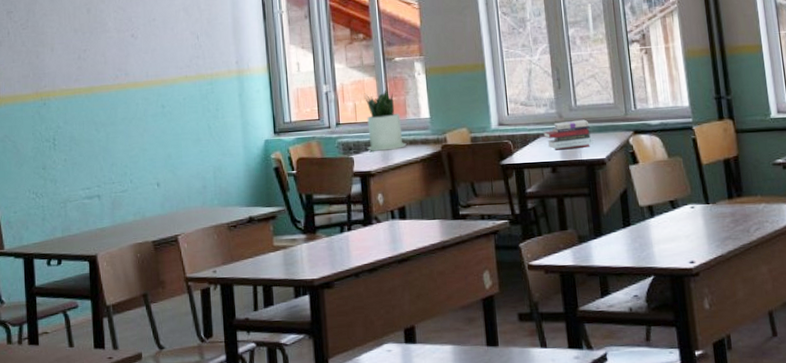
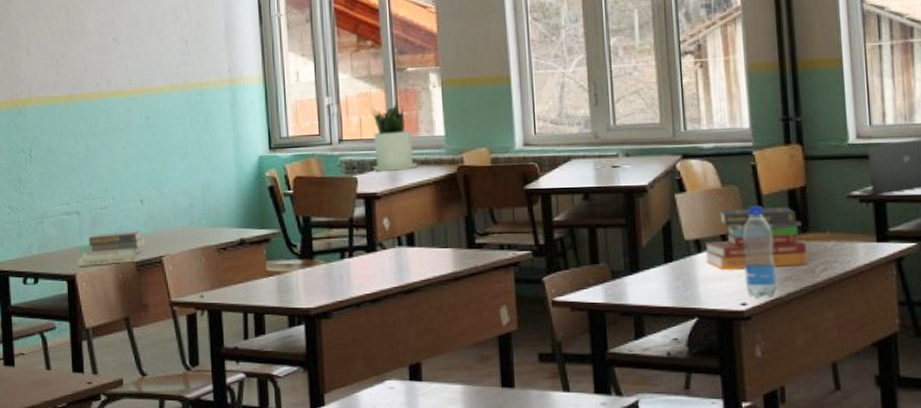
books: none [98,211,162,248] -> present [77,230,146,267]
books: present [543,119,594,150] -> none [575,141,634,175]
books: none [656,175,744,232] -> present [704,207,808,269]
bottle: none [687,174,720,258] -> present [742,205,777,300]

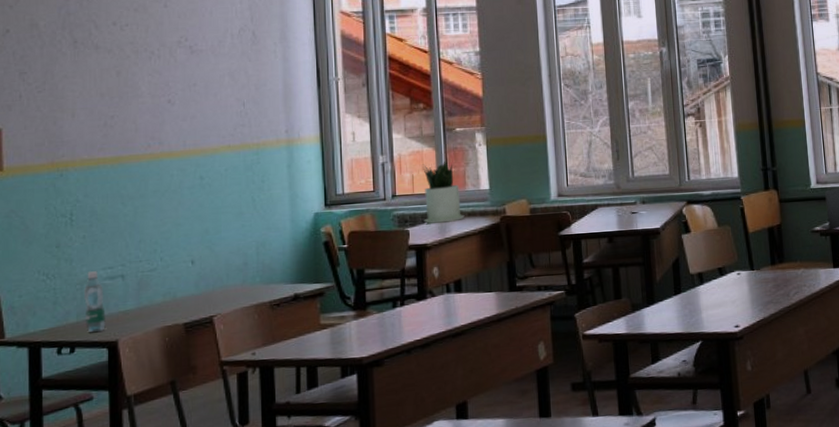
bottle: none [44,206,65,266] -> present [84,271,106,333]
books: present [77,230,146,267] -> none [120,291,196,333]
books: present [704,207,808,269] -> none [706,242,784,298]
bottle: present [742,205,777,300] -> none [734,241,762,322]

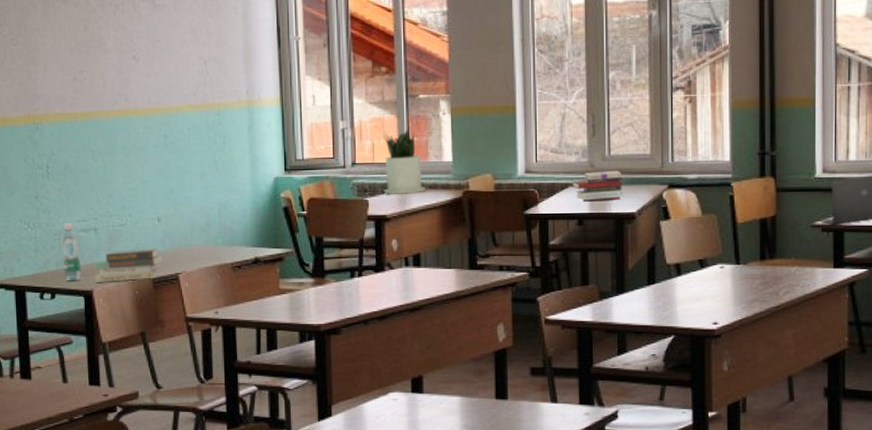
books: none [120,291,196,333] -> present [94,248,162,284]
books: none [601,190,649,221] -> present [572,170,625,202]

